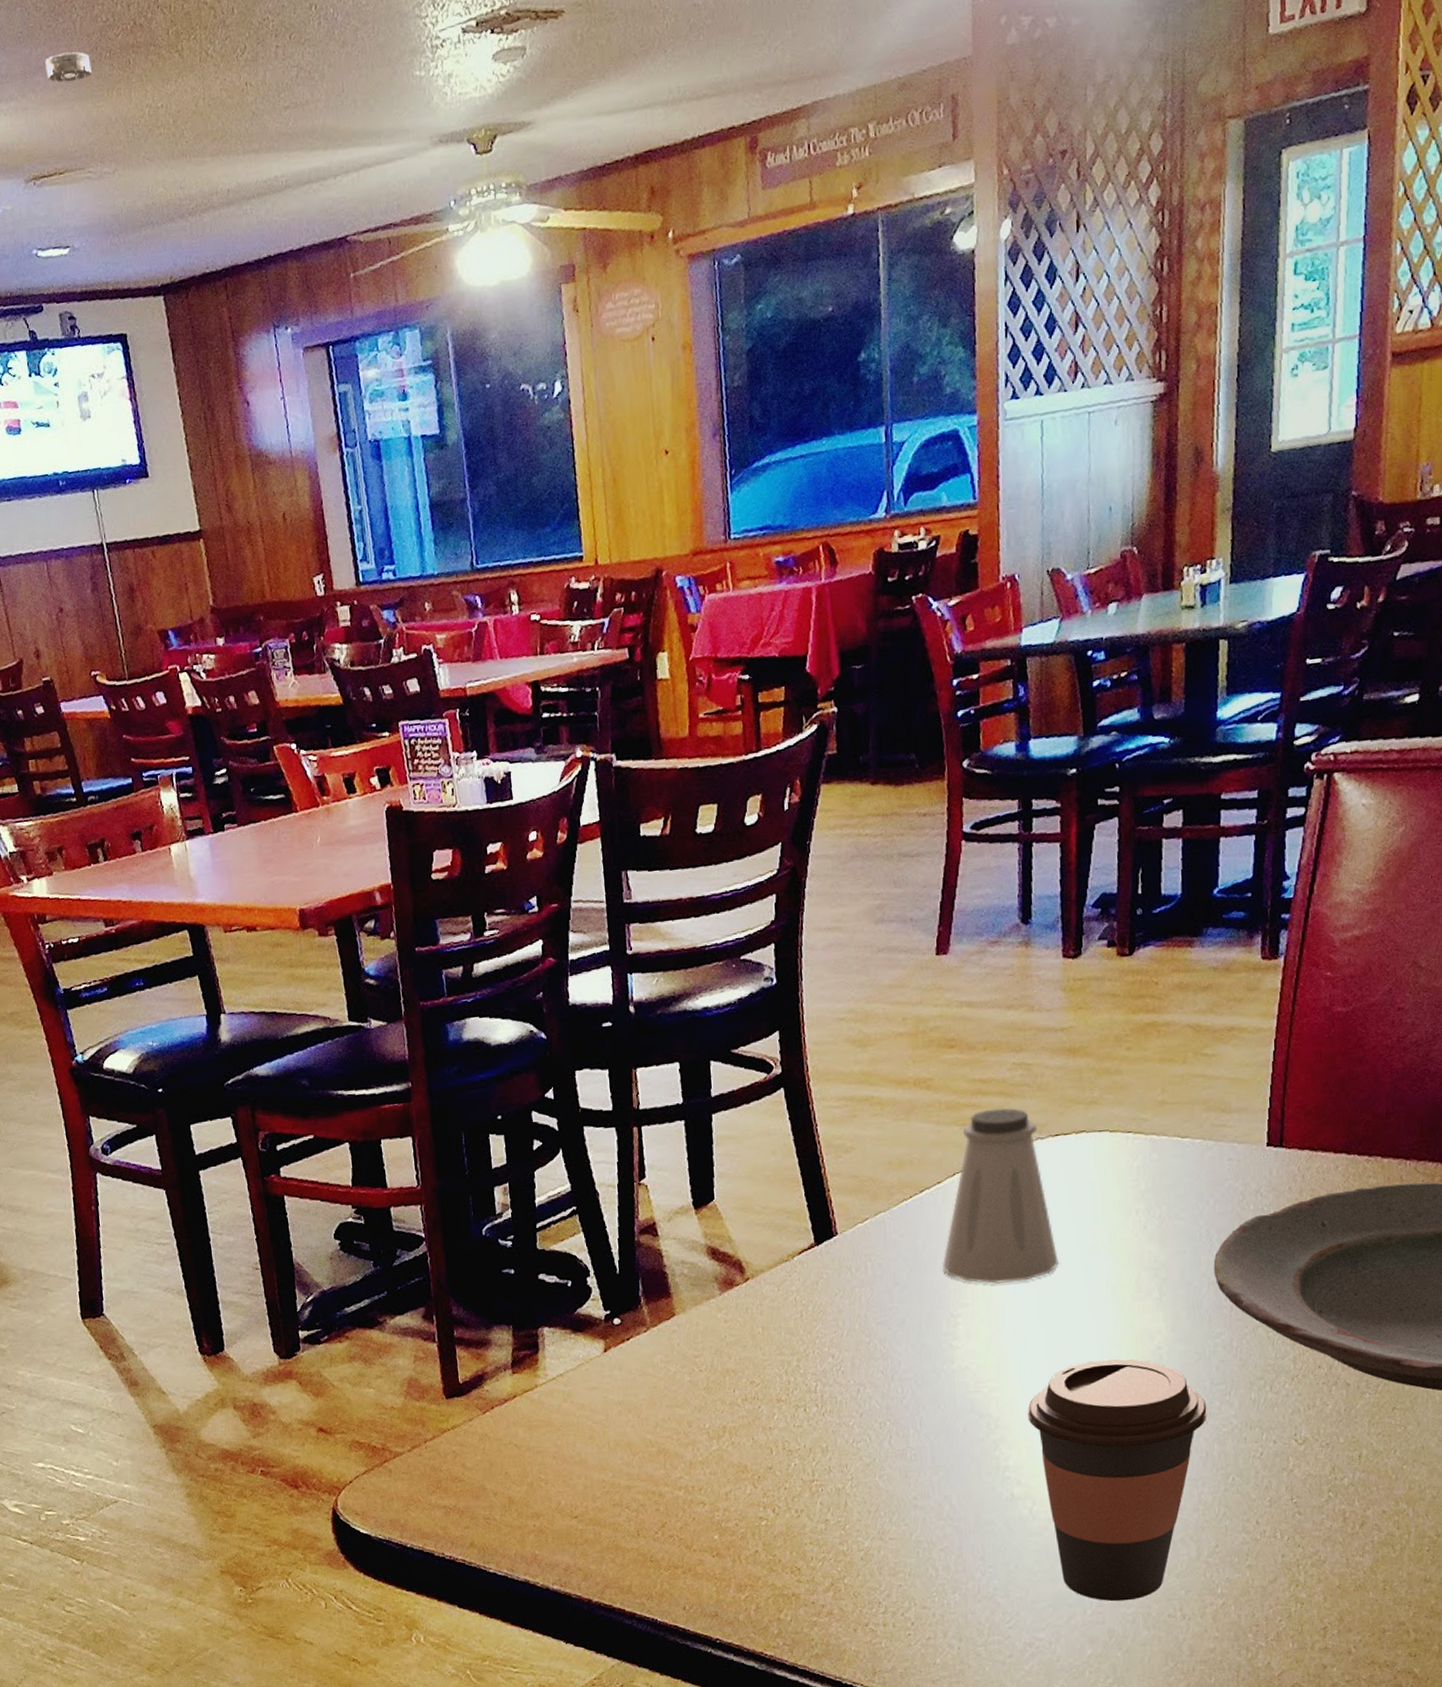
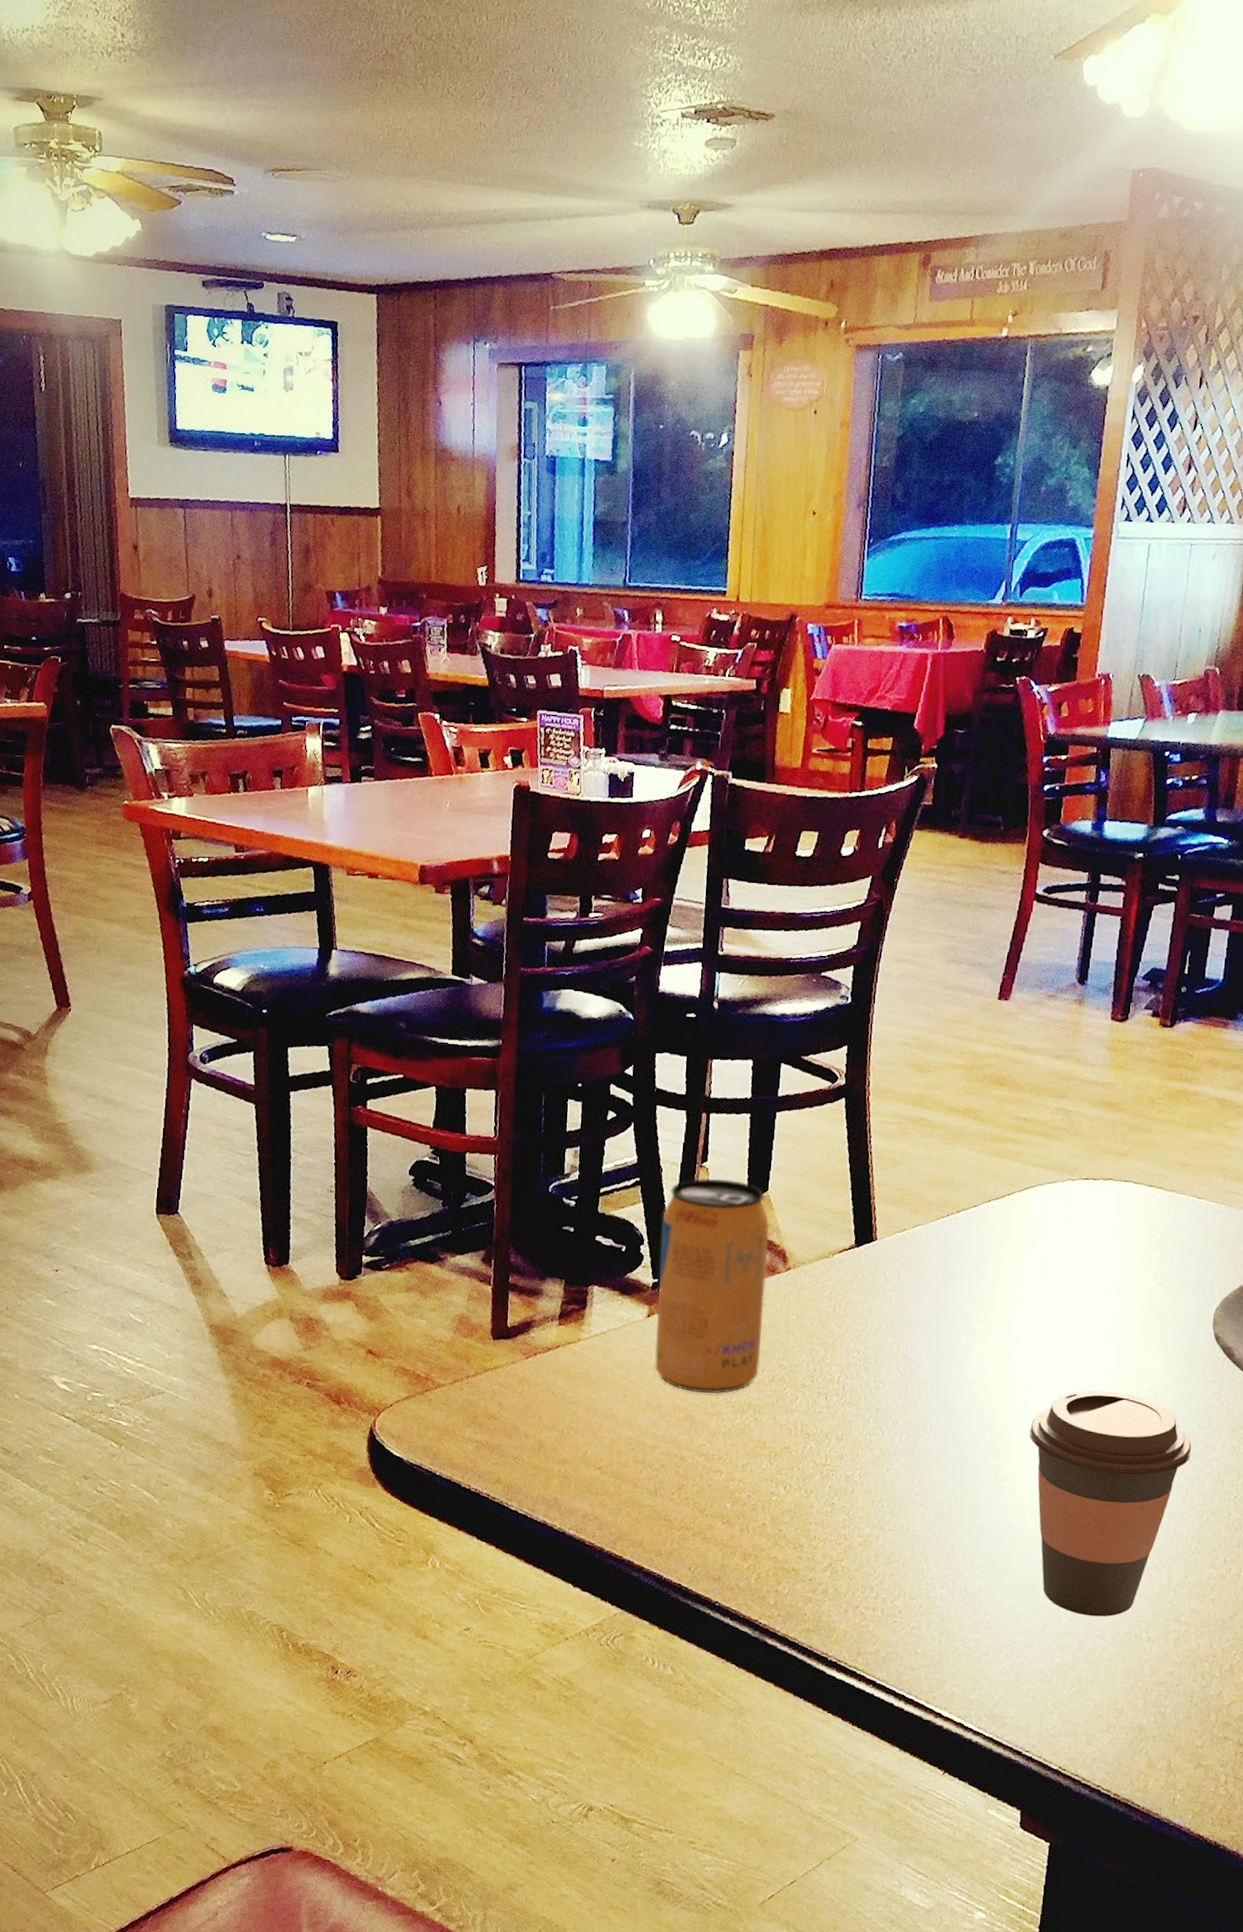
smoke detector: present [45,51,92,83] -> none [299,65,341,92]
beverage can: none [606,1194,730,1425] -> present [654,1178,770,1394]
saltshaker: present [941,1108,1059,1284] -> none [968,1146,1074,1308]

